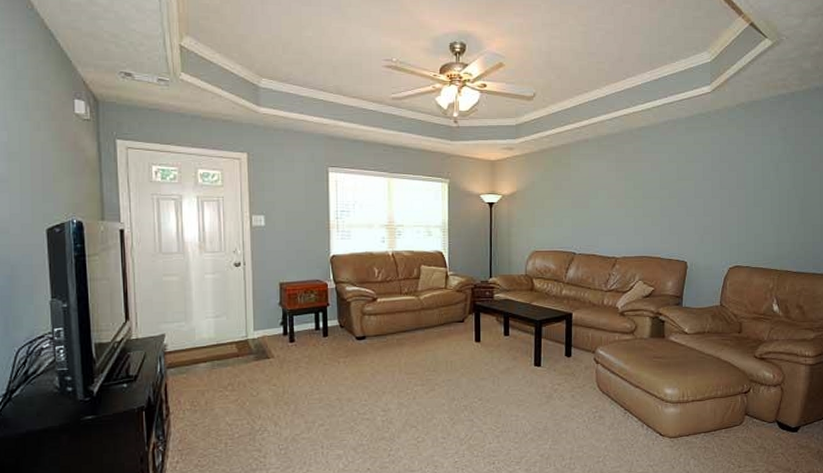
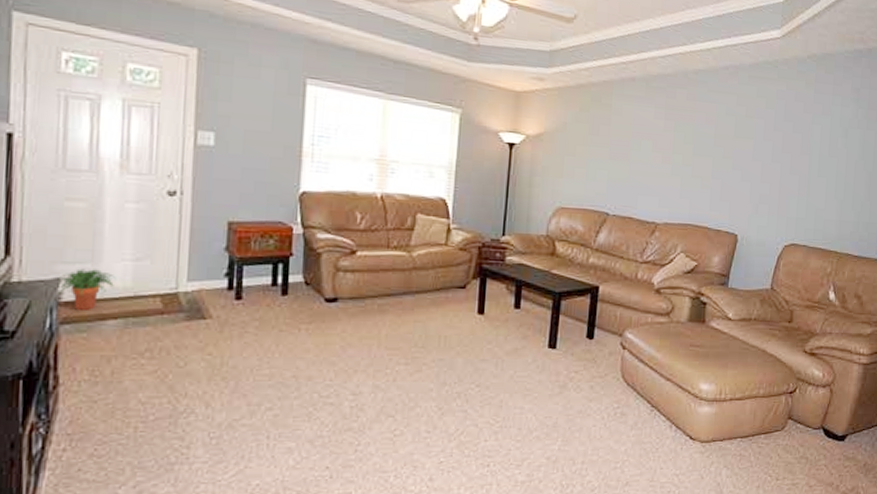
potted plant: none [163,326,202,357] -> present [57,269,114,310]

